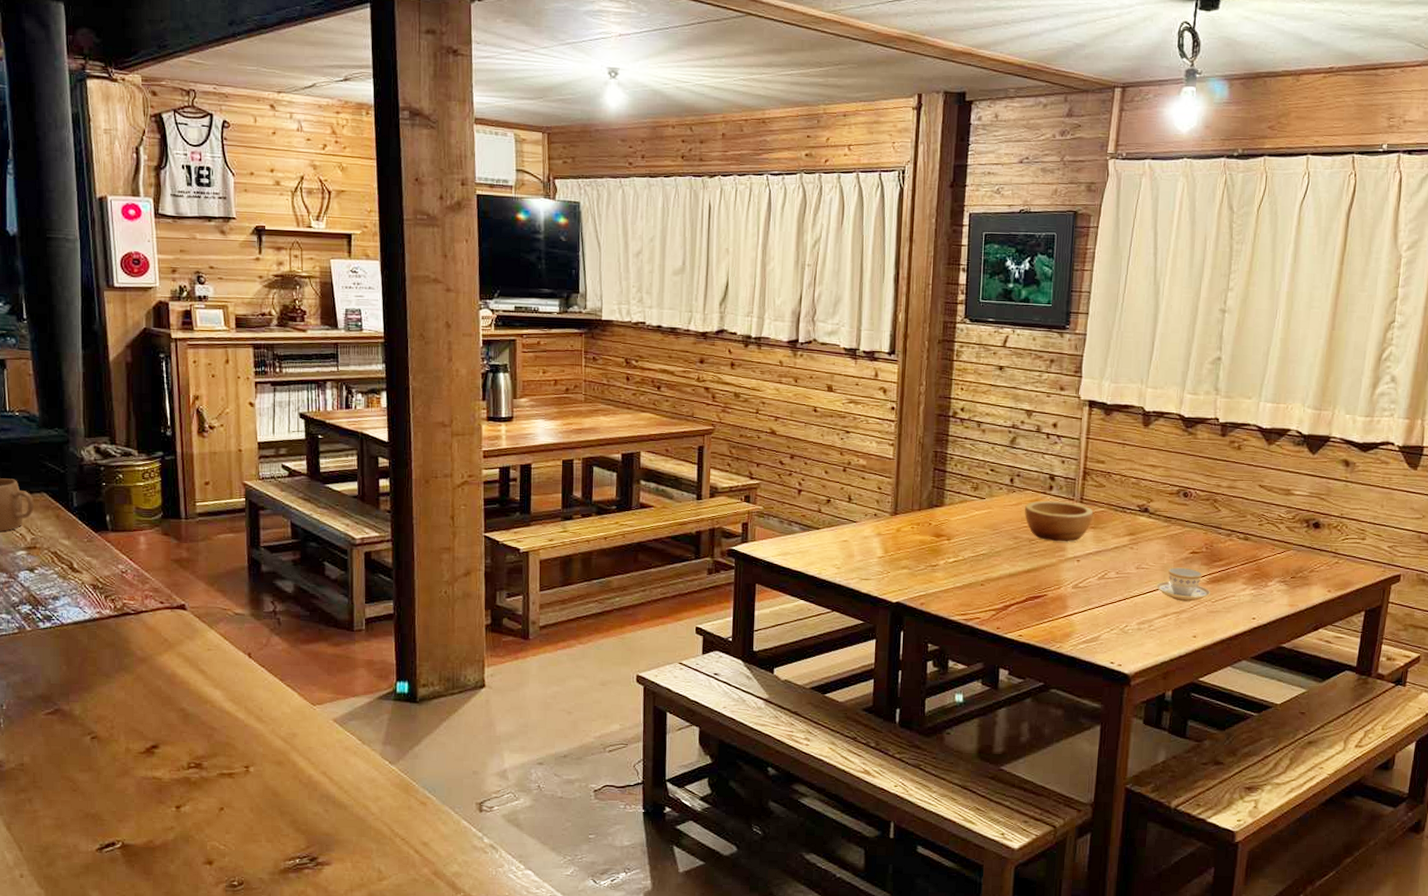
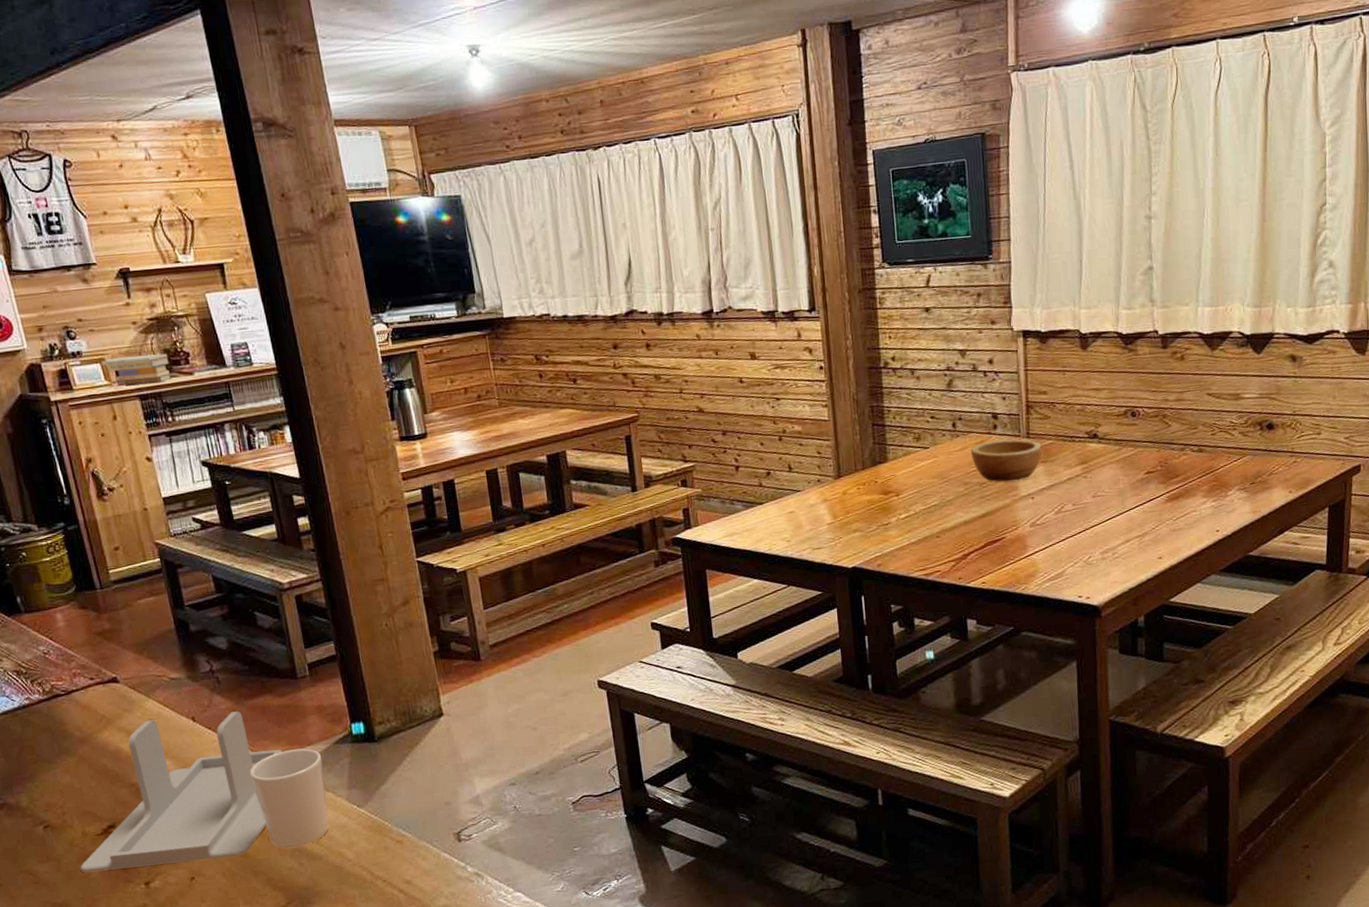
napkin holder: none [118,650,327,794] -> present [80,711,282,873]
books: none [225,307,286,335] -> present [102,353,171,386]
mug: none [293,698,364,794] -> present [249,748,330,849]
teacup: present [1156,567,1211,602] -> none [1115,489,1172,524]

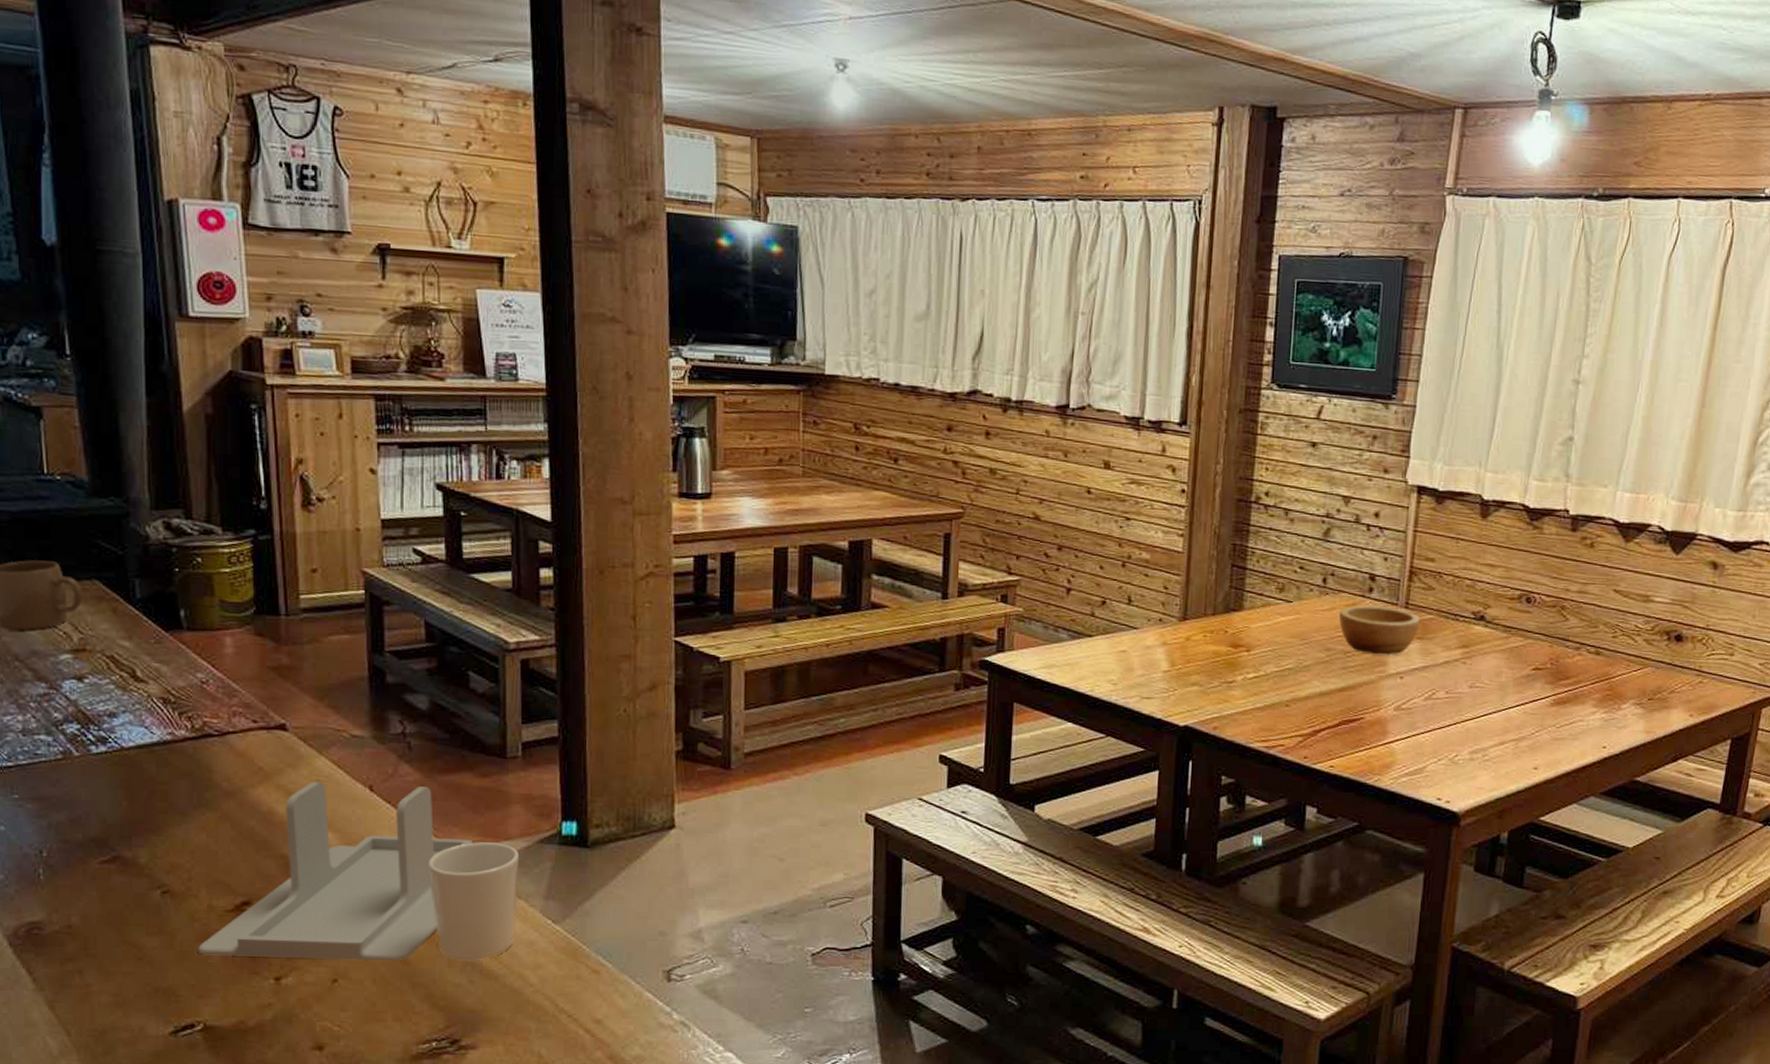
books: present [102,353,171,386] -> none [337,346,418,384]

